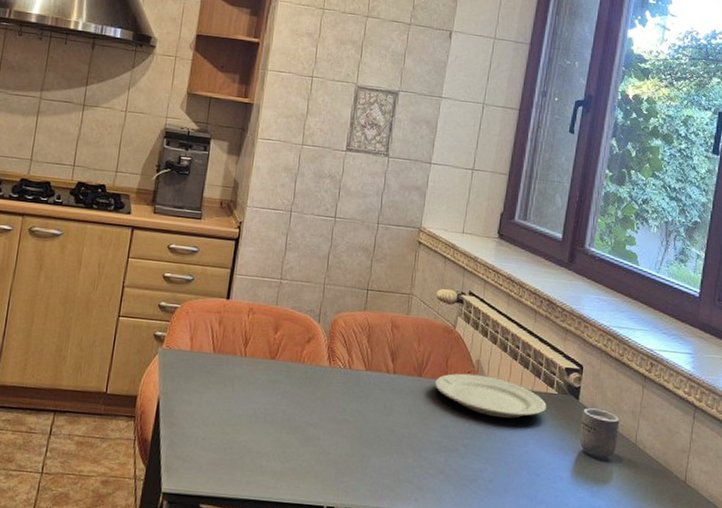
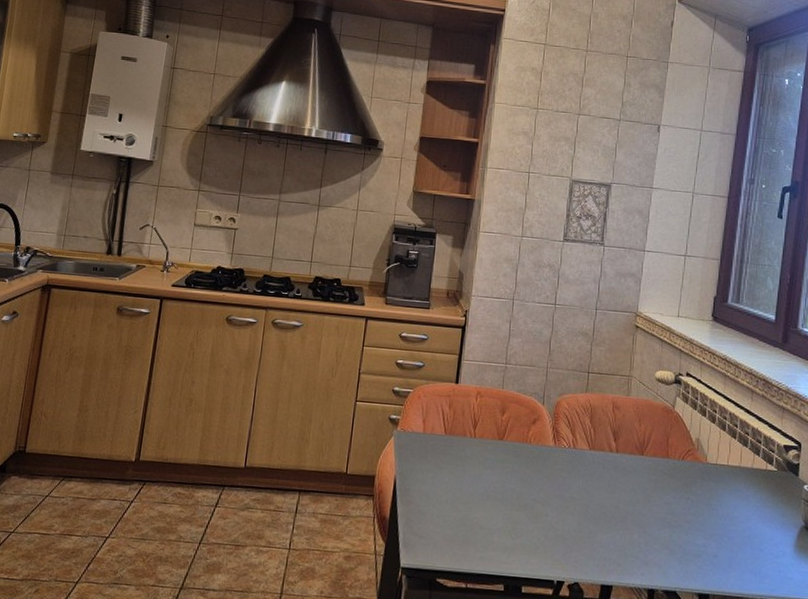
plate: present [435,373,547,418] -> none [657,451,767,495]

